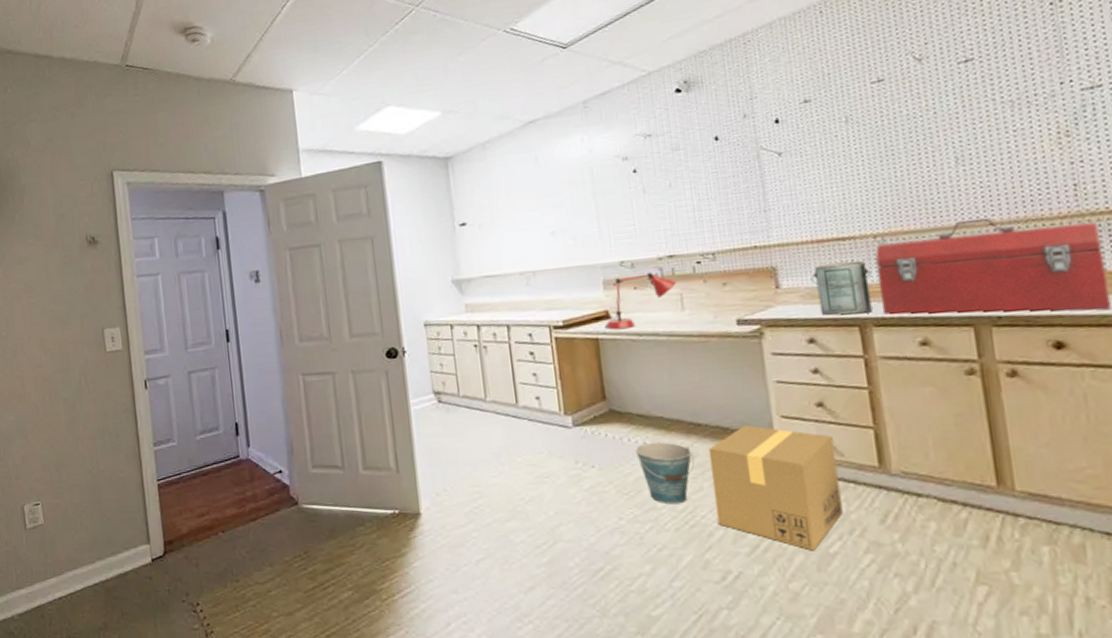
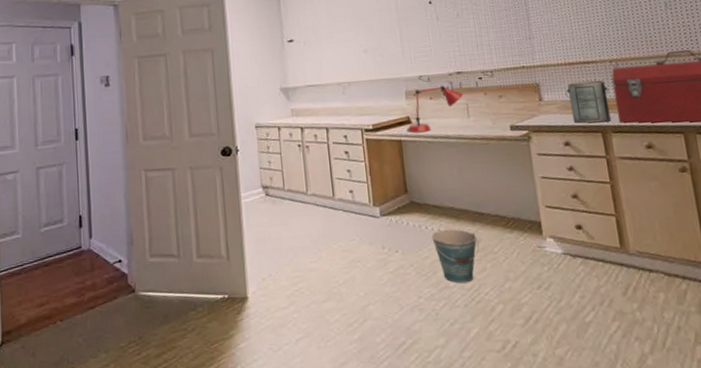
cardboard box: present [708,425,843,551] -> none [489,214,595,321]

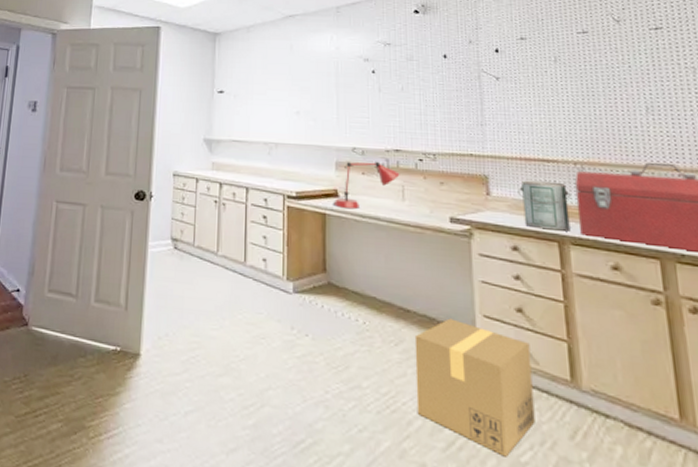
bucket: present [431,229,479,284] -> none [348,320,401,387]
cardboard box: none [489,214,595,321] -> present [414,318,535,457]

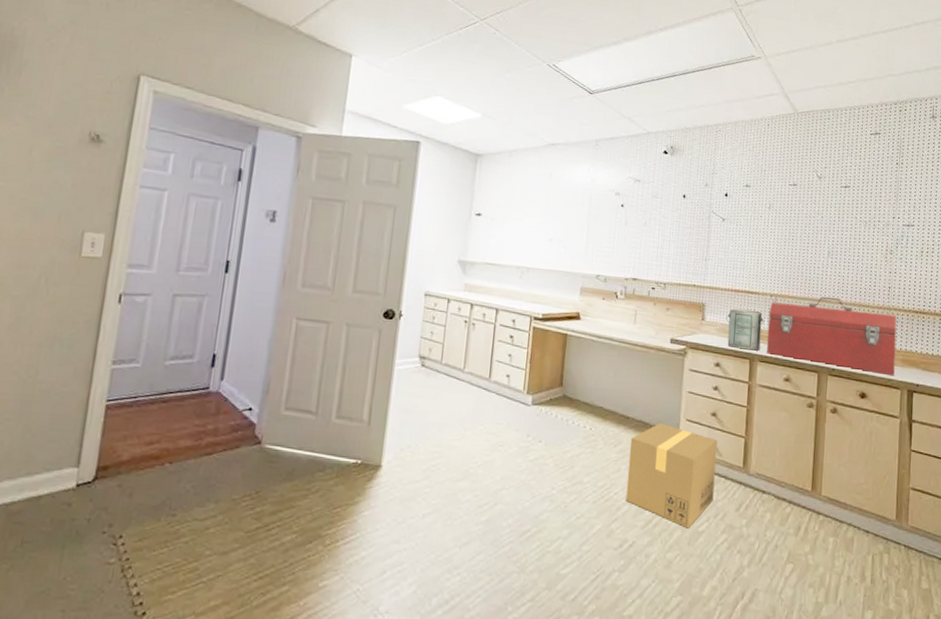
desk lamp: present [332,161,400,210] -> none [573,286,635,331]

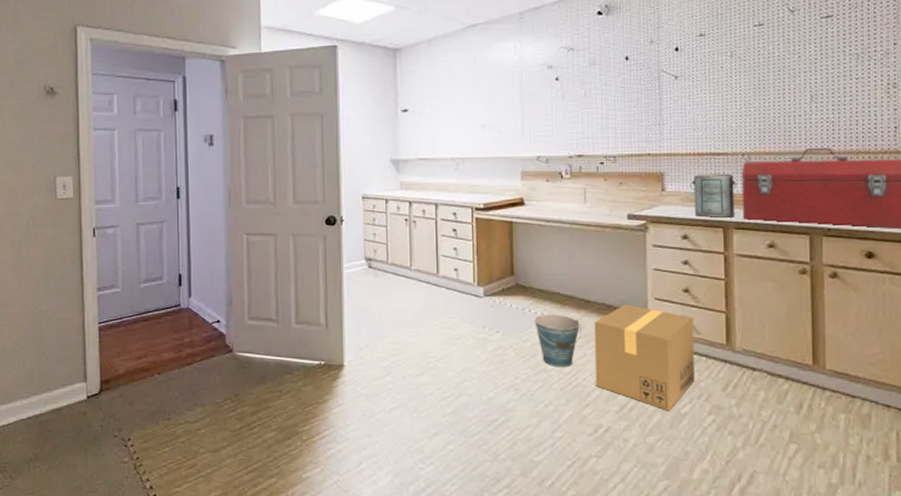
bucket: none [576,427,619,481] -> present [534,314,581,368]

